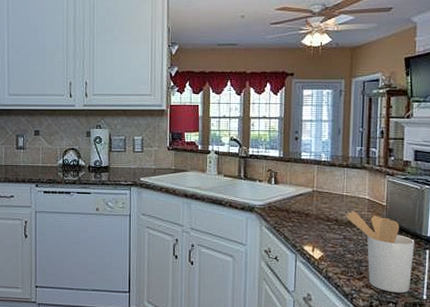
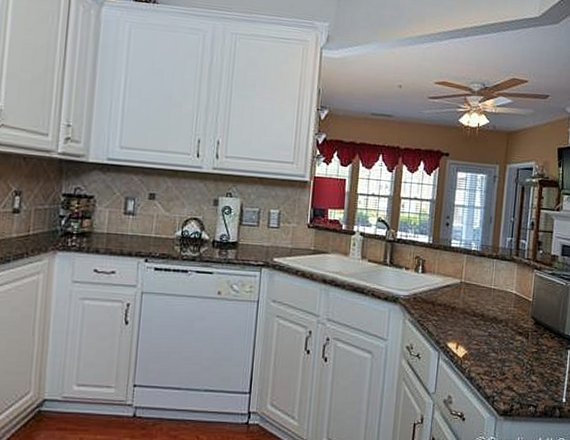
utensil holder: present [345,211,415,293] -> none [491,306,558,396]

